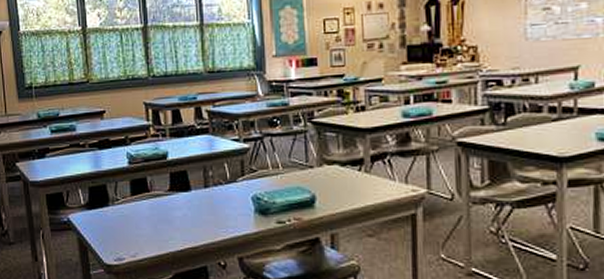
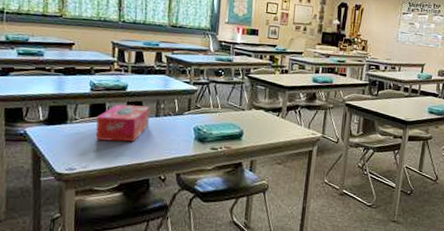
tissue box: none [138,176,198,222] -> present [95,104,150,142]

